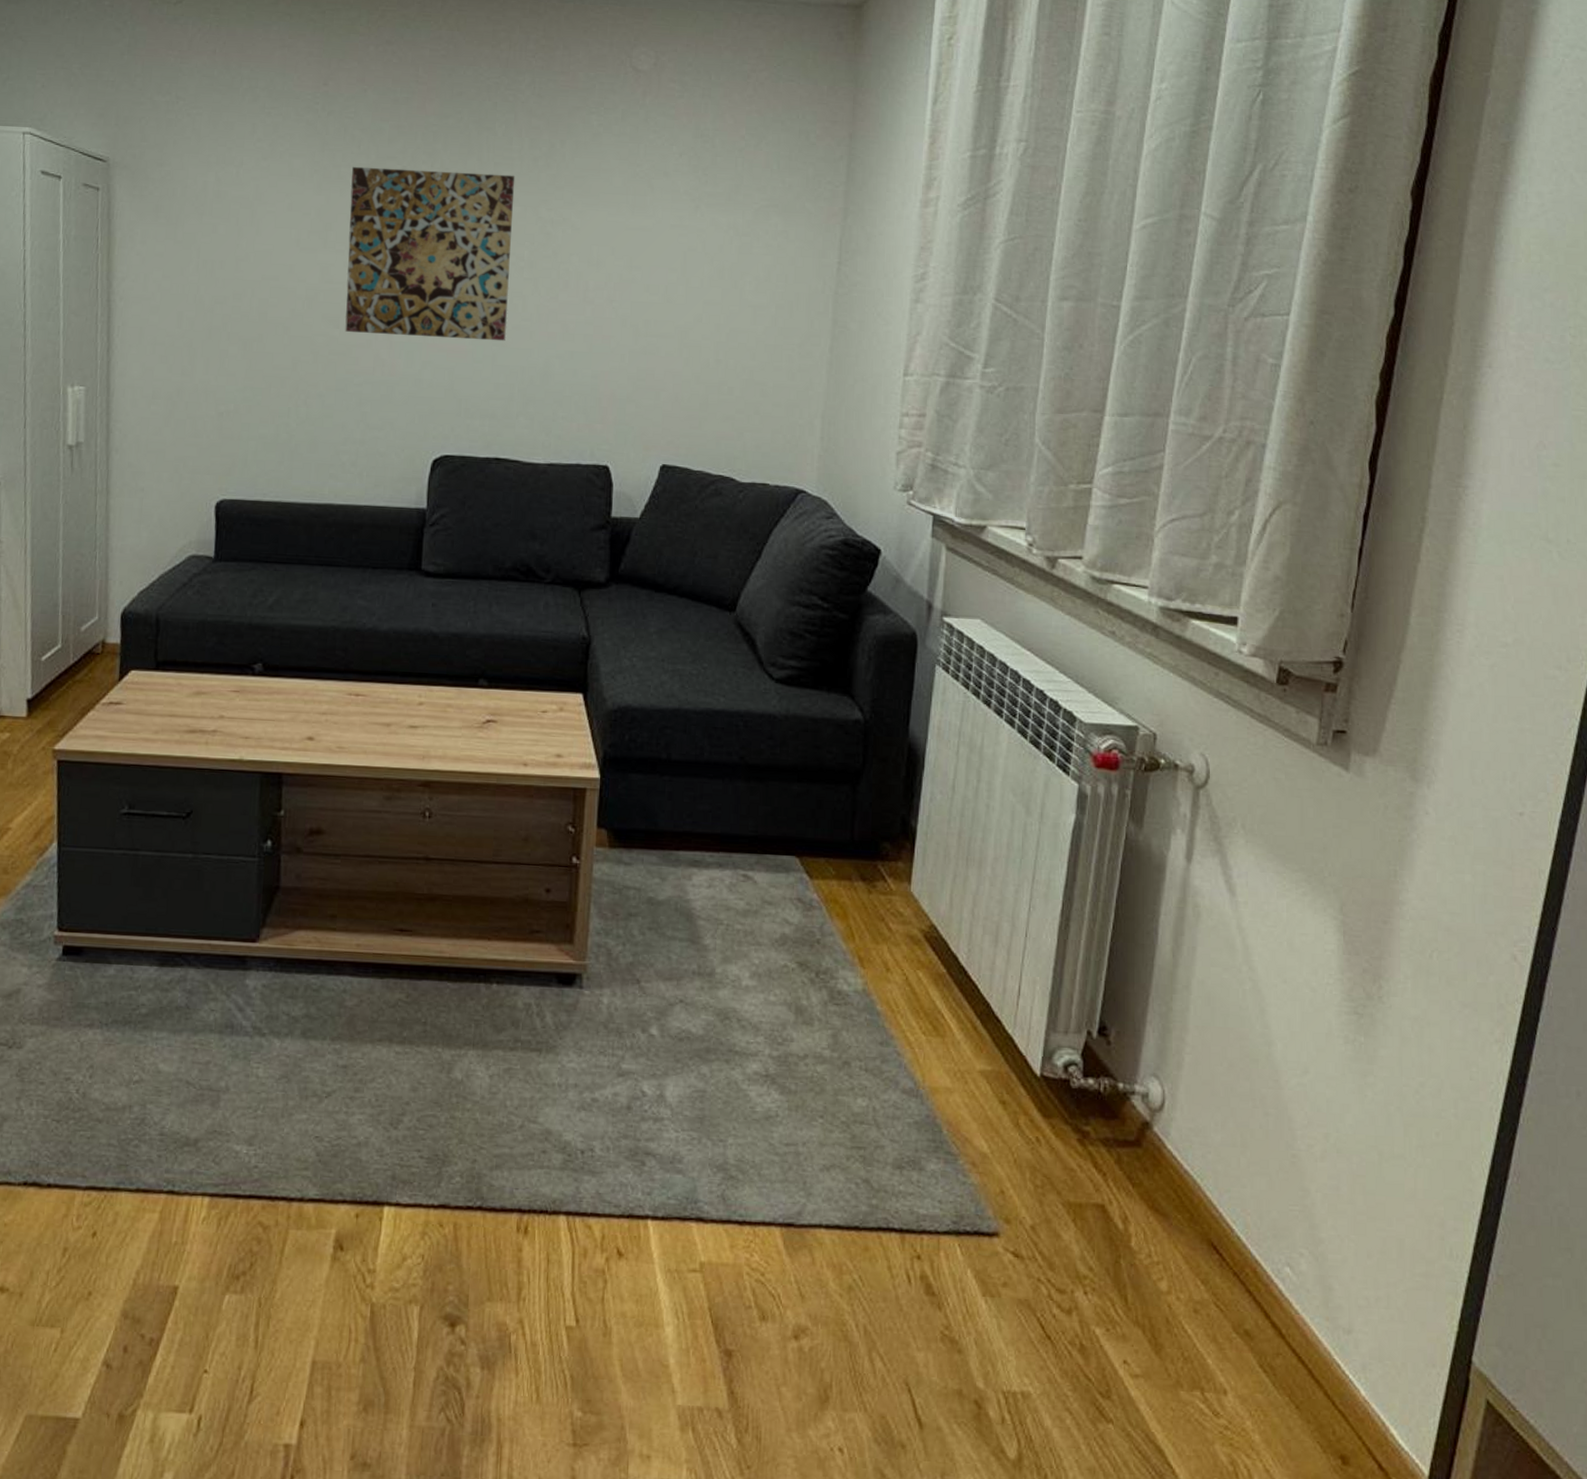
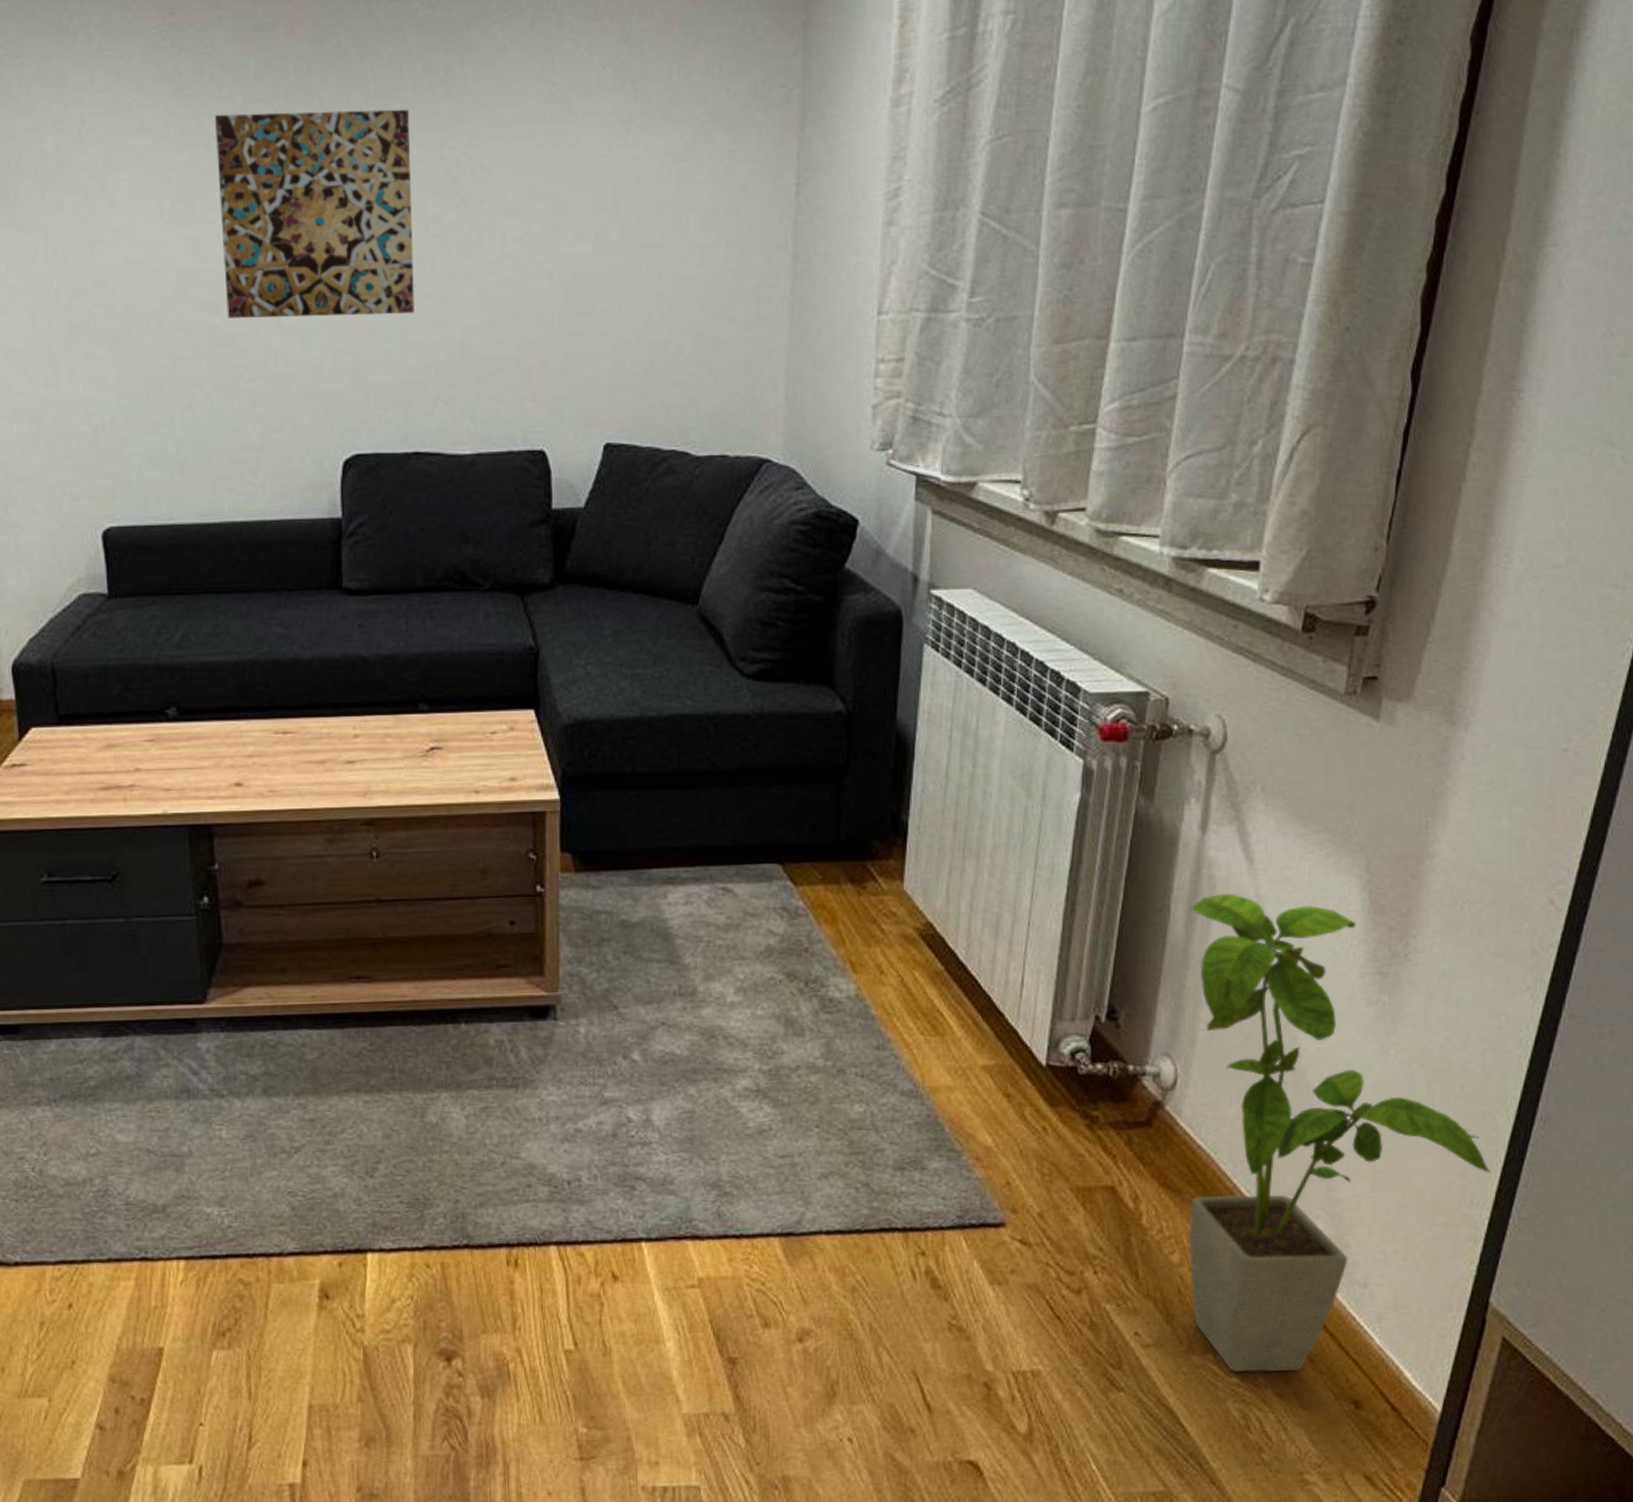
house plant: none [1176,922,1469,1417] -> present [1189,893,1492,1373]

